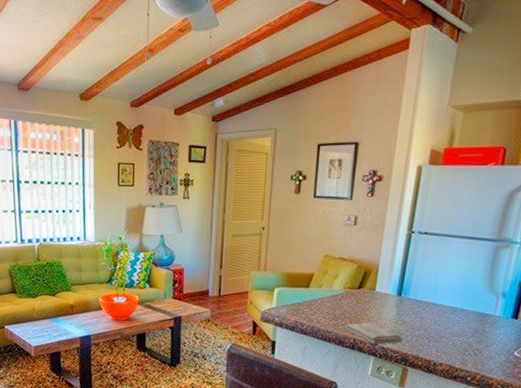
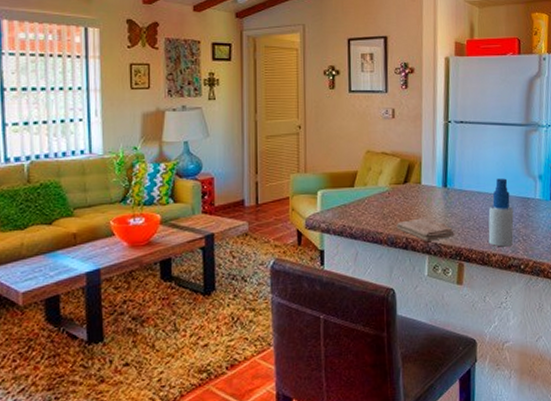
spray bottle: none [437,292,468,359] -> present [488,178,514,247]

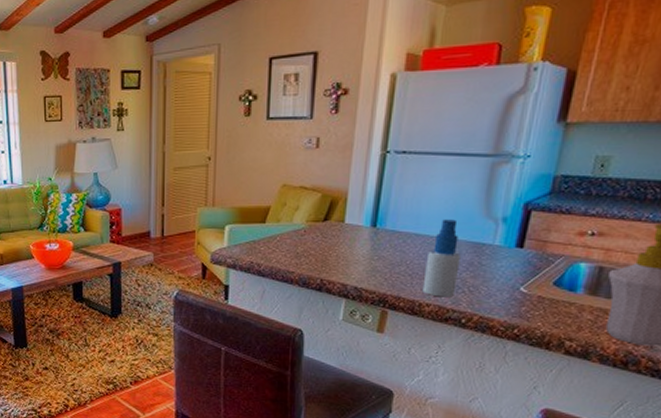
washcloth: present [396,218,455,241] -> none [310,259,380,285]

